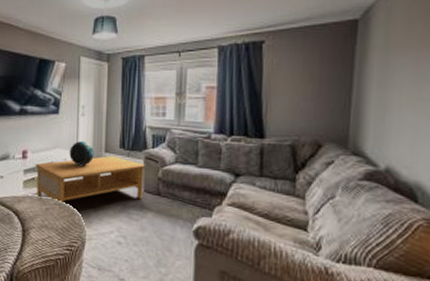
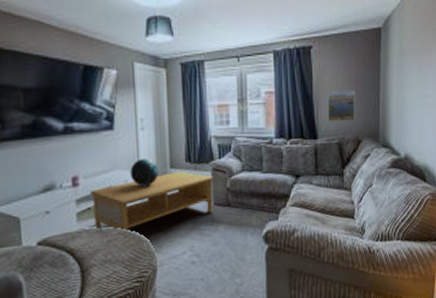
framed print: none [279,88,318,122] -> present [327,90,356,122]

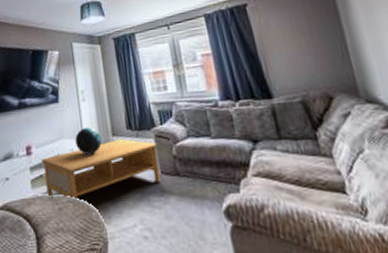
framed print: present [327,90,356,122] -> none [275,41,318,79]

